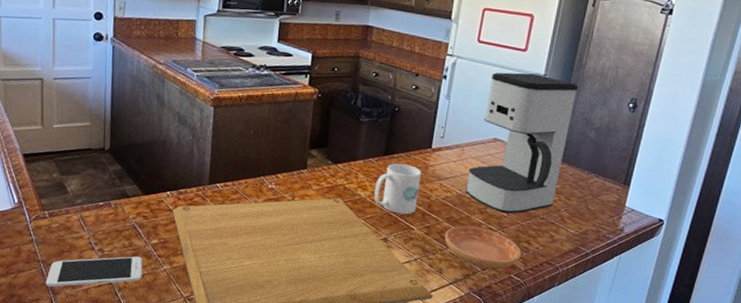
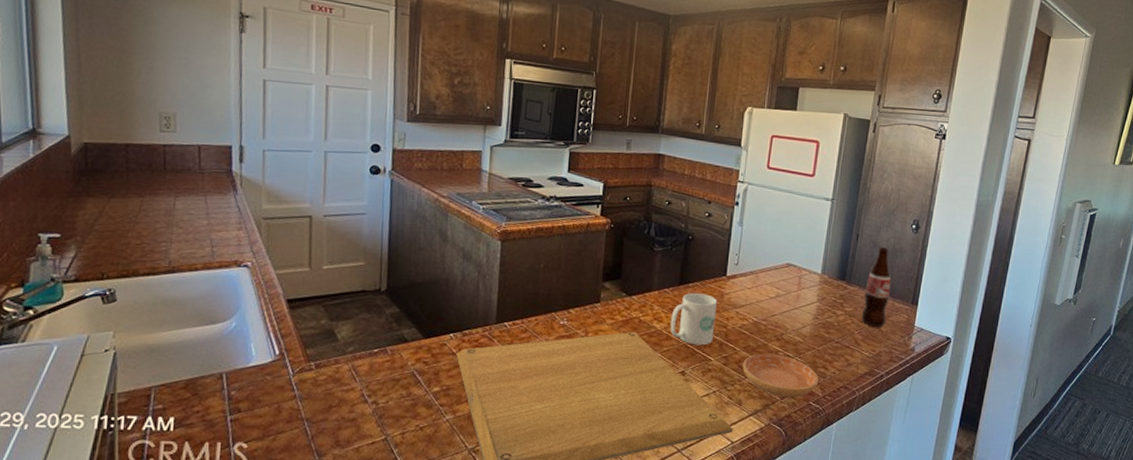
smartphone: present [45,256,143,287] -> none [309,407,423,448]
coffee maker: present [466,72,579,214] -> none [762,197,865,339]
bottle: none [568,124,603,206] -> present [861,246,891,328]

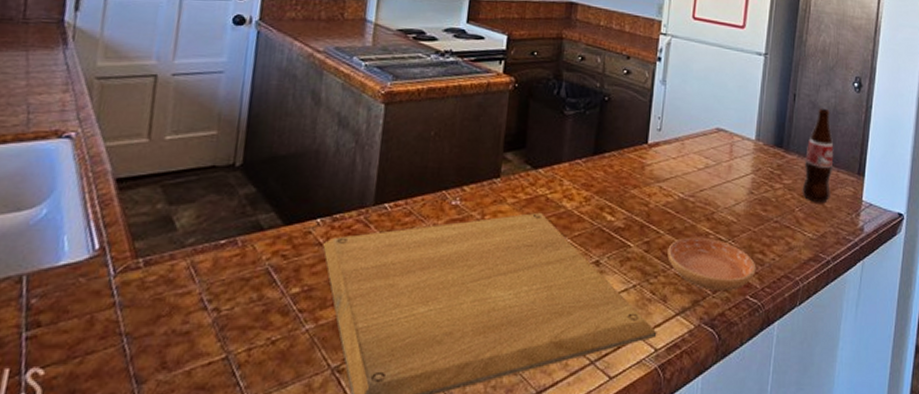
mug: present [670,292,717,346] -> none [582,164,637,229]

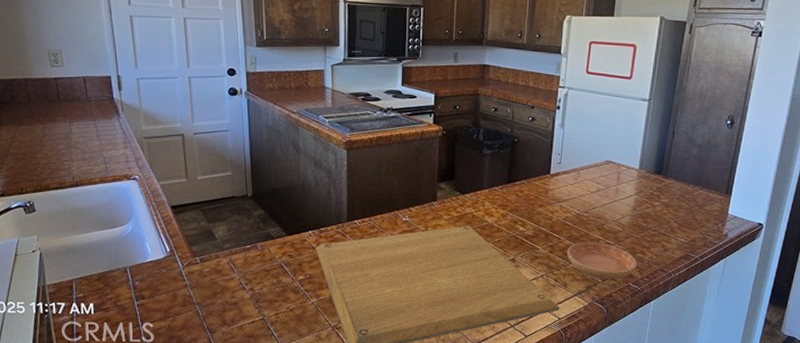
bottle: present [802,108,834,204] -> none [677,142,706,217]

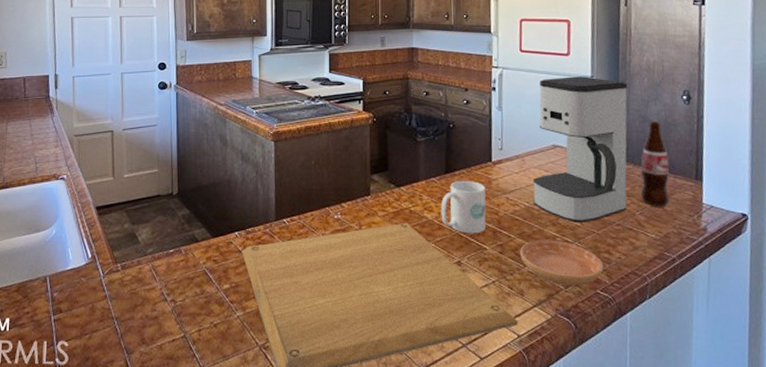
mug: none [500,189,542,236] -> present [441,180,486,234]
coffee maker: none [584,99,681,228] -> present [533,76,628,223]
bottle: none [677,142,706,217] -> present [640,121,670,207]

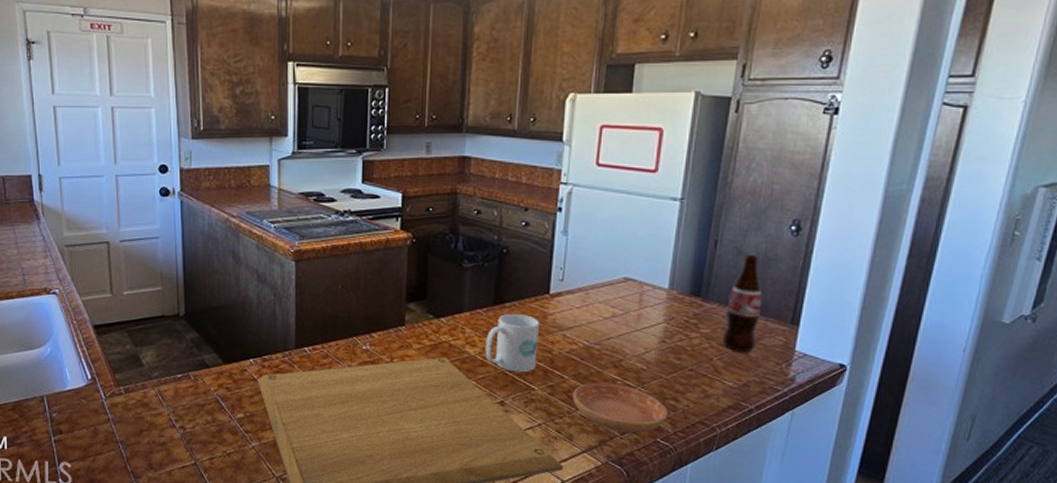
coffee maker: present [533,76,628,223] -> none [595,198,725,366]

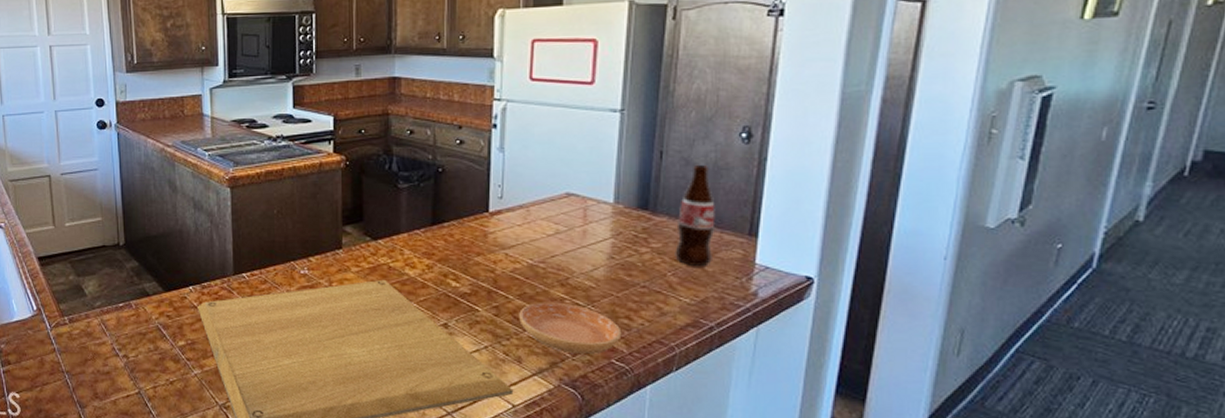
mug: present [485,313,539,373] -> none [425,233,480,294]

